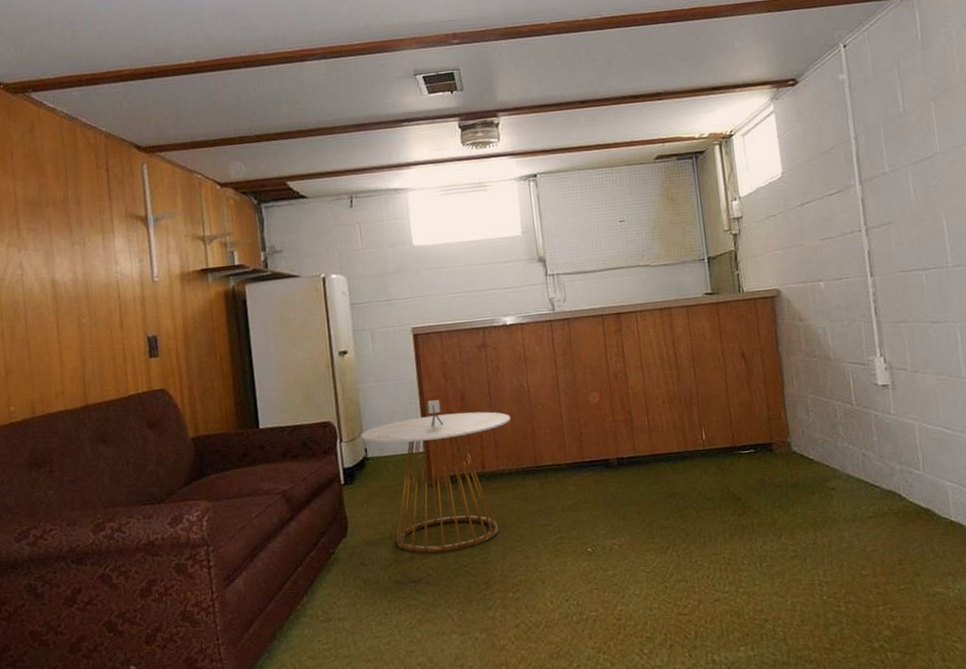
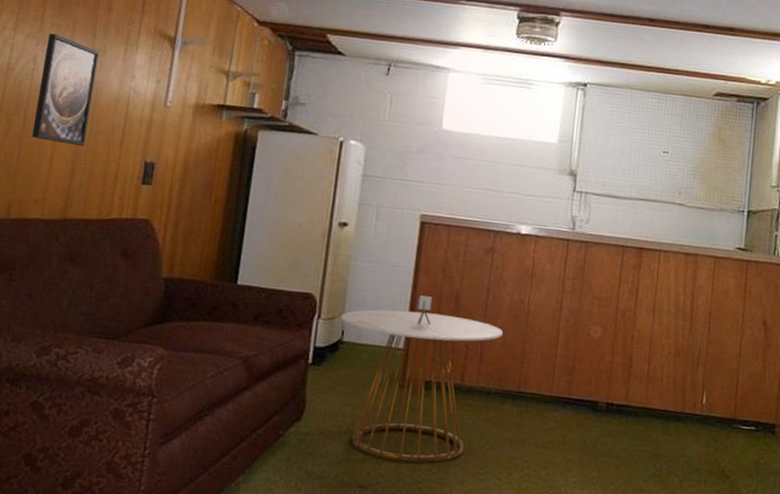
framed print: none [27,237,88,338] -> present [32,33,100,146]

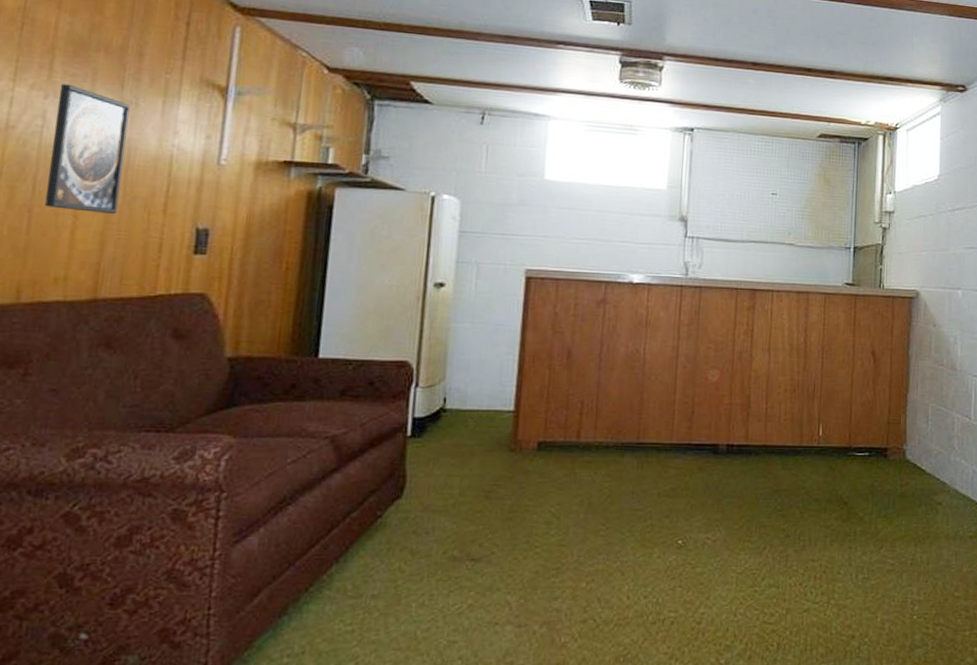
side table: present [341,295,504,464] -> none [442,354,620,528]

